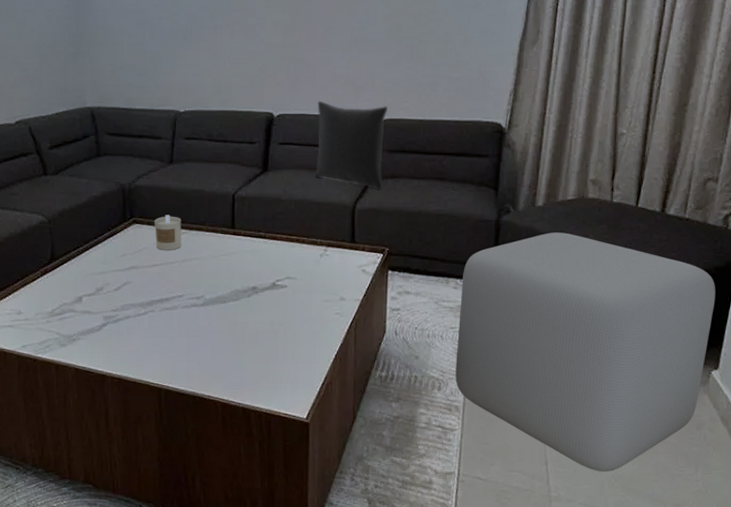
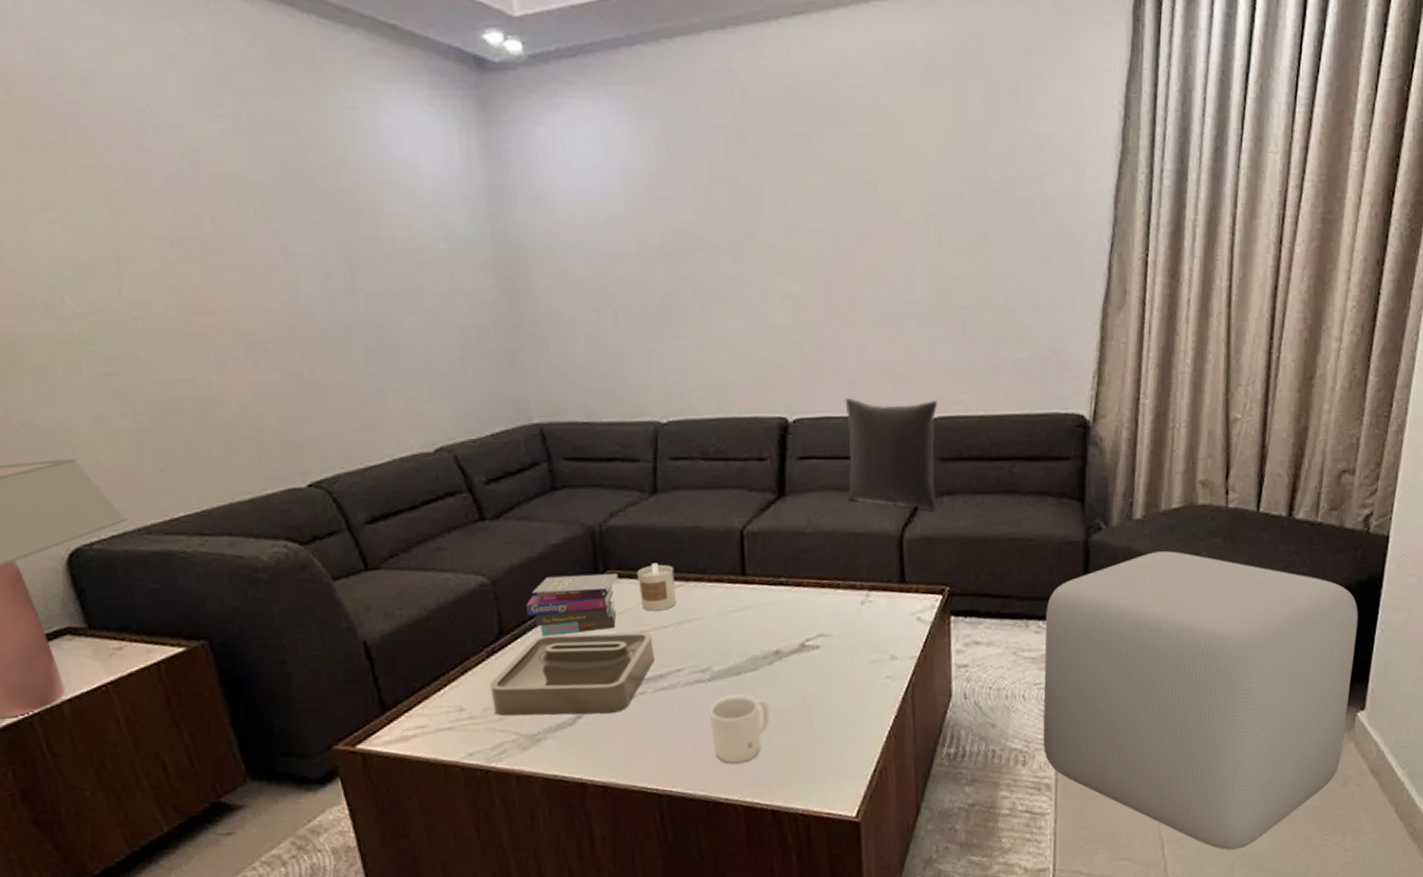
decorative tray: none [42,262,162,324] -> present [490,631,654,716]
books: none [72,219,140,263] -> present [526,574,619,636]
mug: none [200,318,246,369] -> present [708,695,770,763]

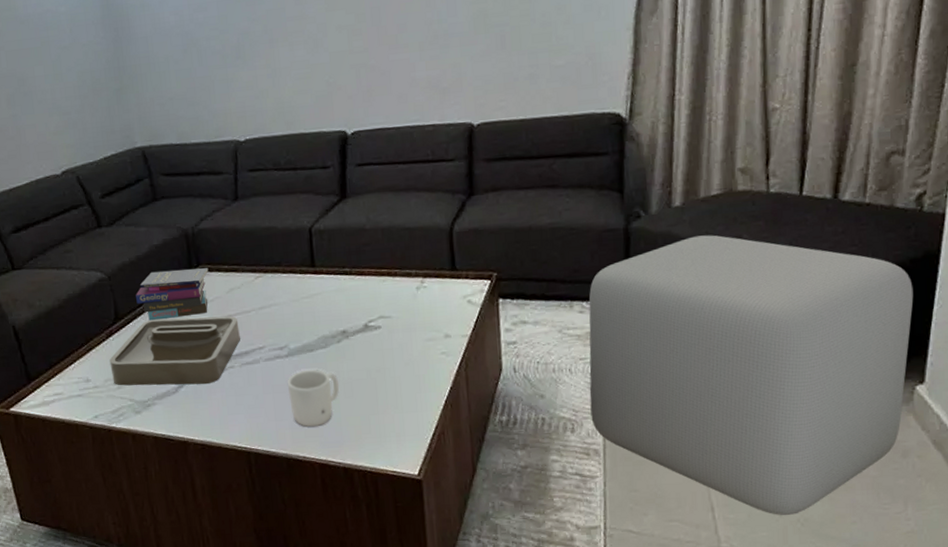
candle: present [637,563,676,611] -> none [224,258,257,299]
pillow: present [845,397,938,512] -> none [396,108,483,207]

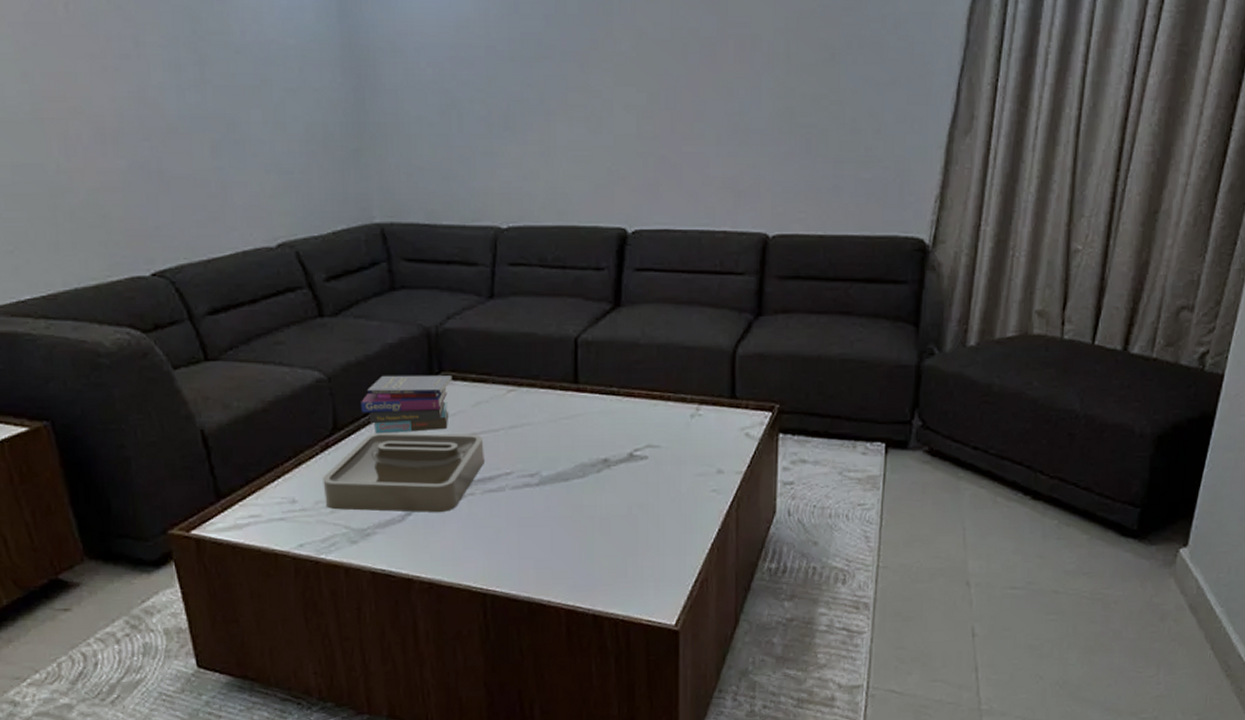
mug: present [287,369,340,427] -> none [535,501,596,567]
pouf: present [588,235,914,516] -> none [864,379,1188,678]

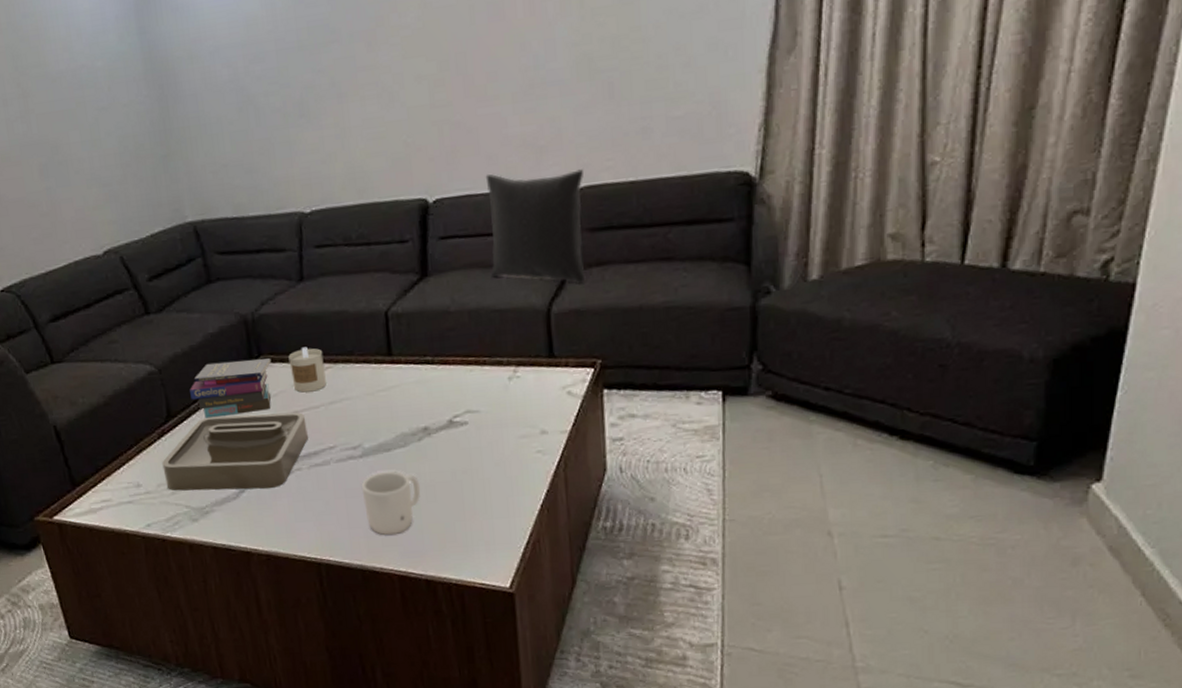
candle: none [471,367,508,414] -> present [288,347,326,393]
mug: none [535,501,596,567] -> present [361,470,421,535]
pillow: none [683,211,778,329] -> present [485,169,586,284]

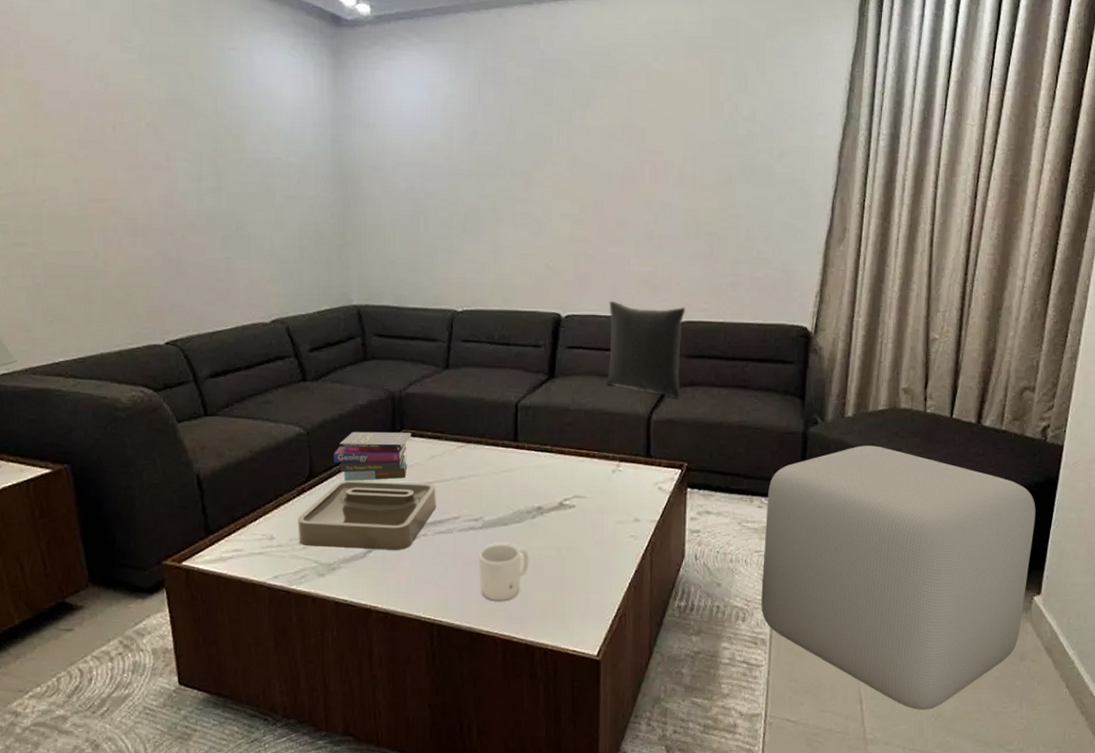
candle: present [288,347,326,393] -> none [427,426,458,466]
pouf: none [707,312,1093,632] -> present [761,445,1036,711]

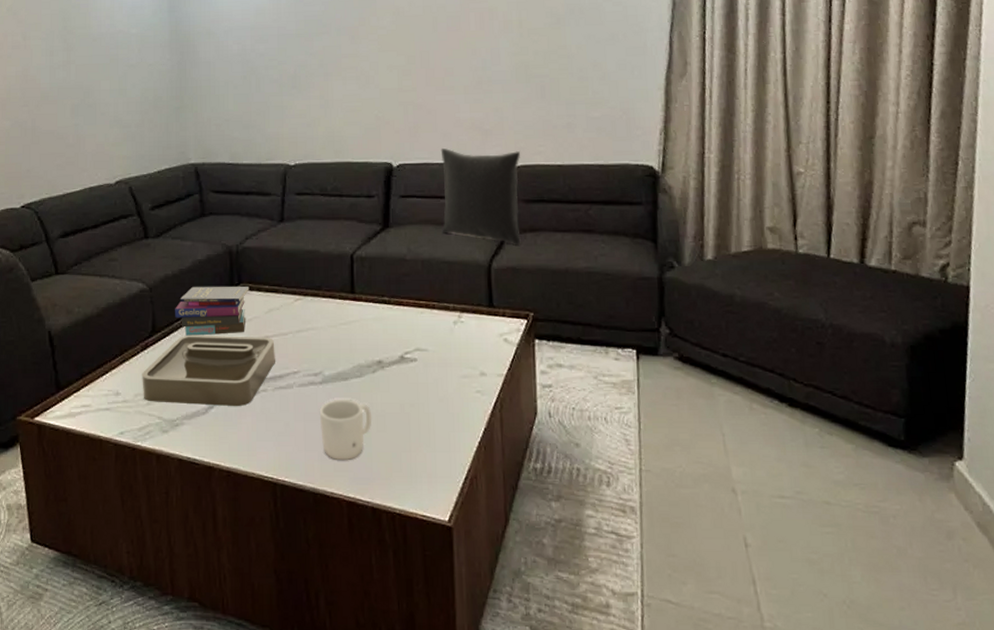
pouf: present [761,445,1036,711] -> none [624,290,946,596]

